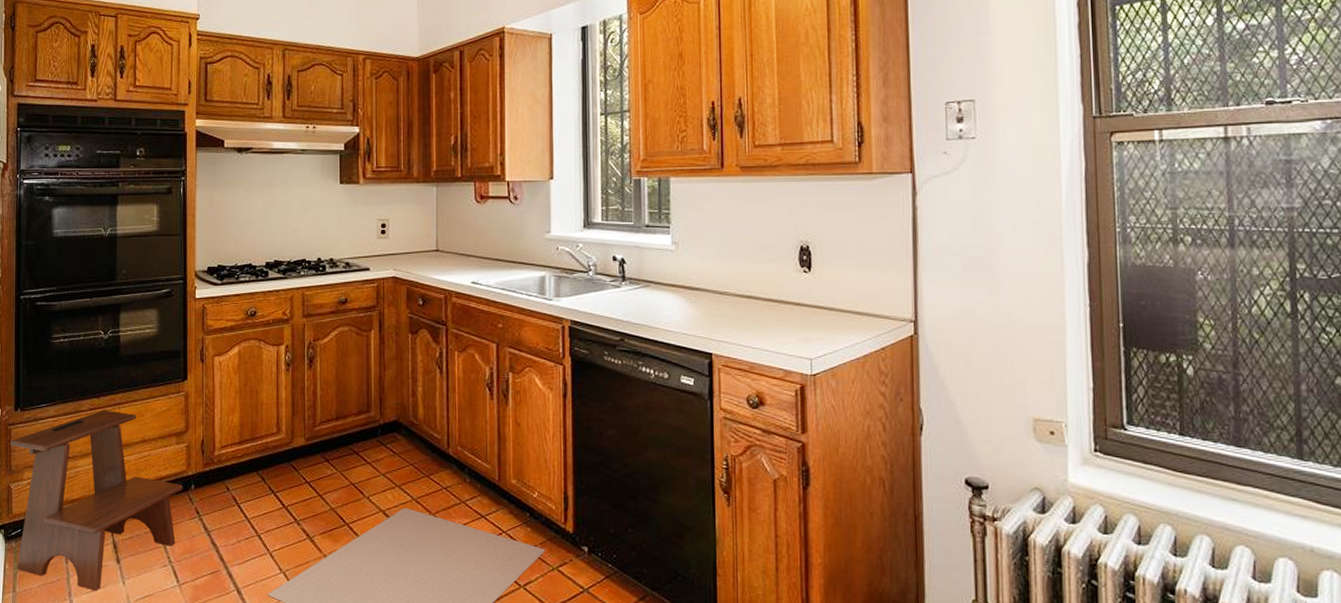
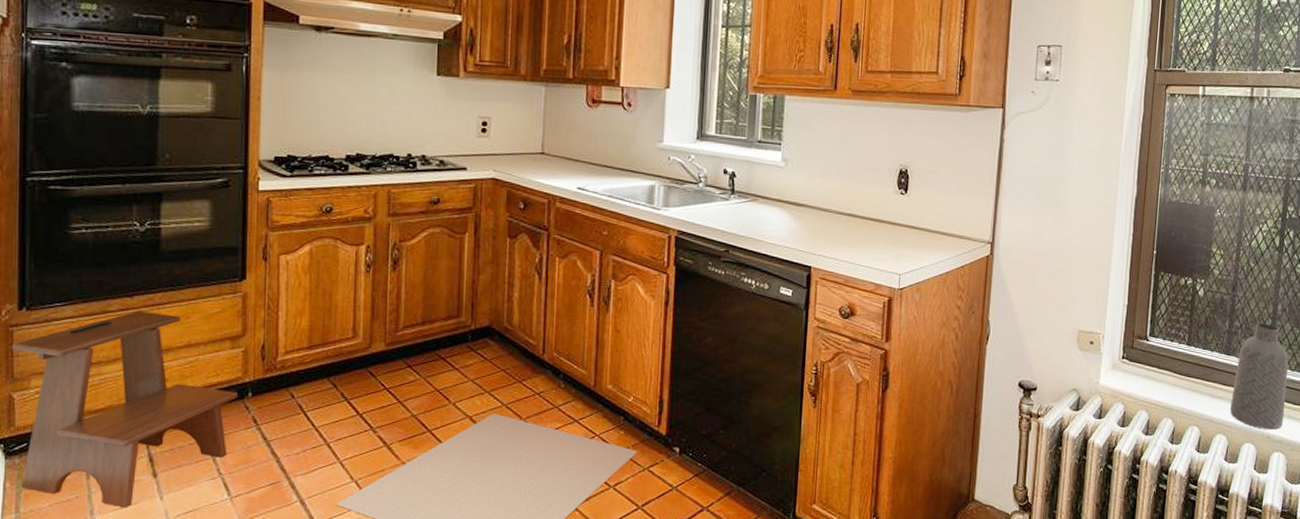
vase: none [1251,407,1332,543] -> present [1230,323,1289,431]

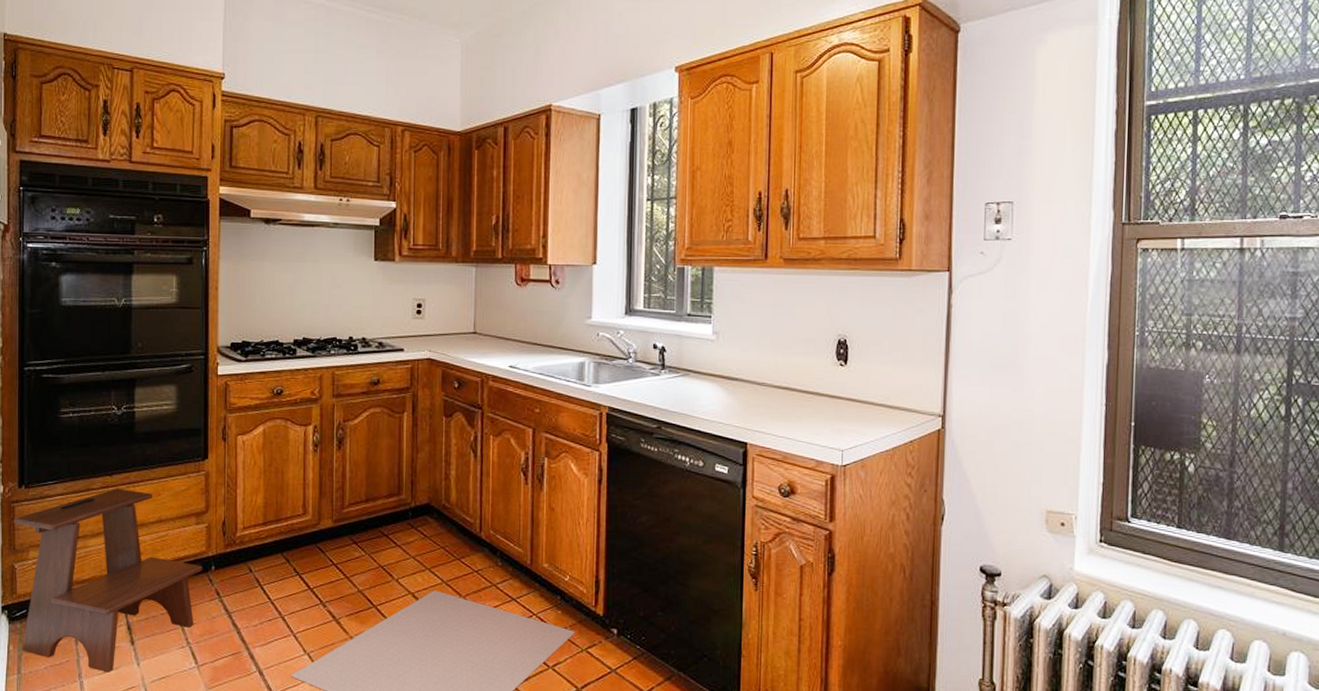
vase: present [1230,323,1289,431] -> none [1234,503,1305,627]

